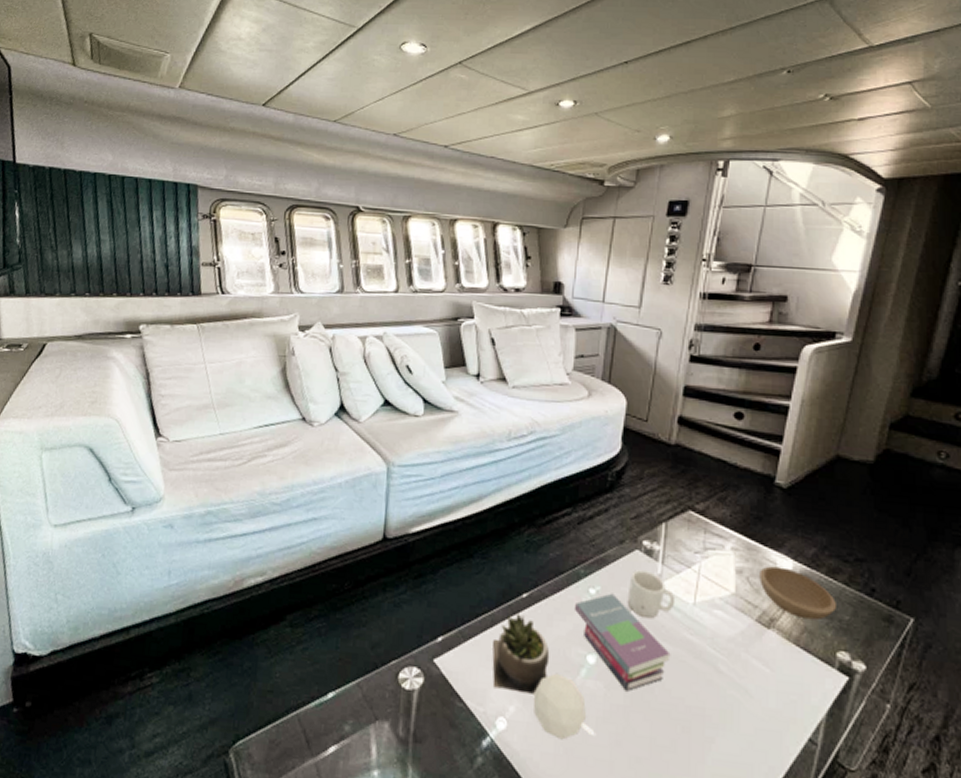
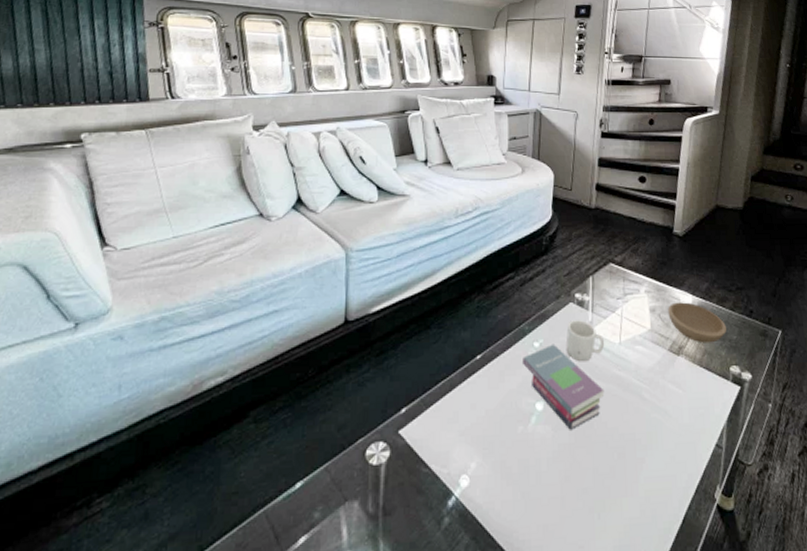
succulent plant: present [492,613,550,694] -> none [453,375,504,449]
candle: present [533,672,597,740] -> none [491,424,548,486]

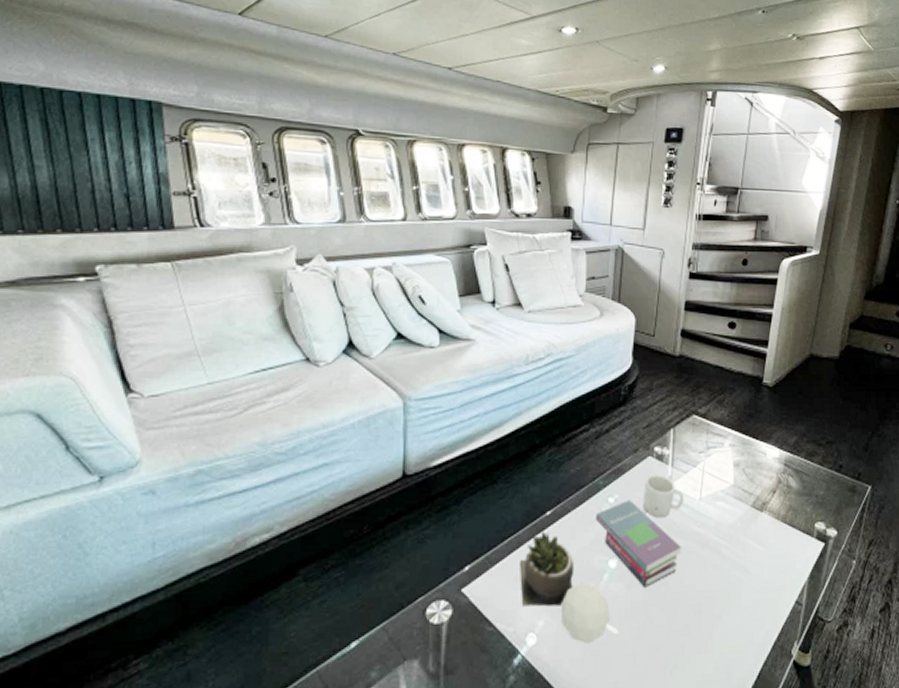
succulent plant: none [453,375,504,449] -> present [520,531,575,607]
candle: none [491,424,548,486] -> present [560,581,620,644]
bowl: present [668,302,726,343] -> none [753,456,813,499]

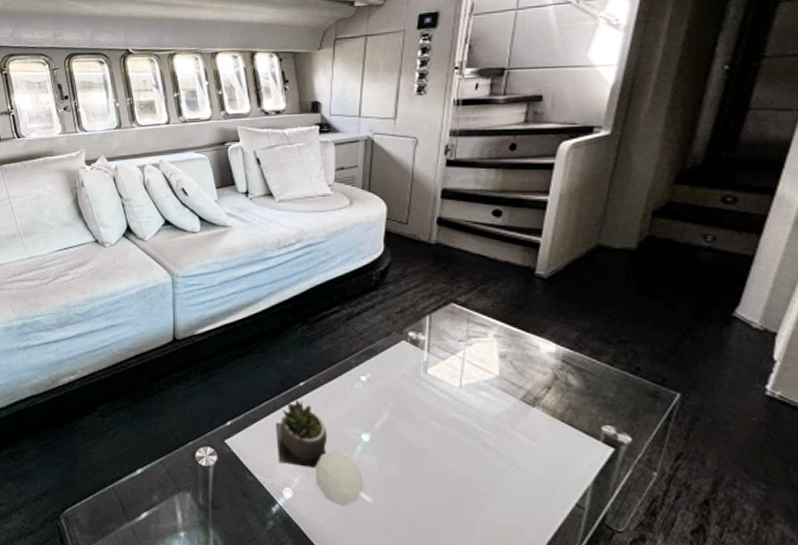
books: present [595,499,682,588] -> none [347,379,440,464]
mug: present [642,475,684,518] -> none [396,358,442,401]

